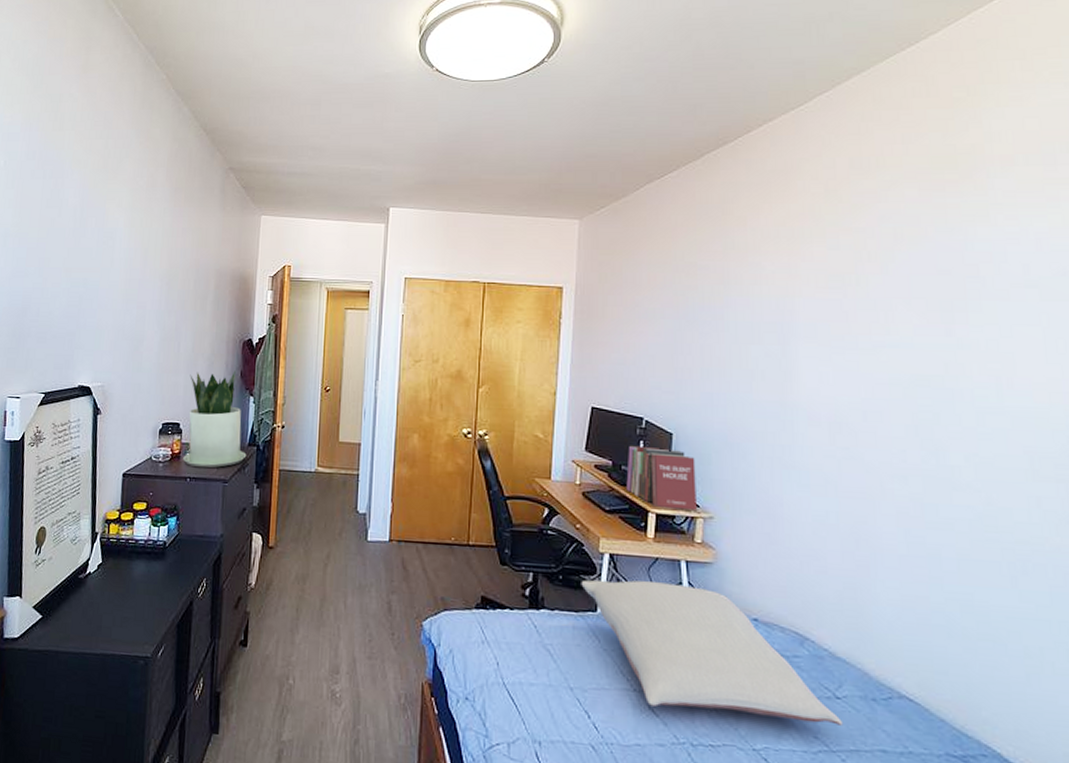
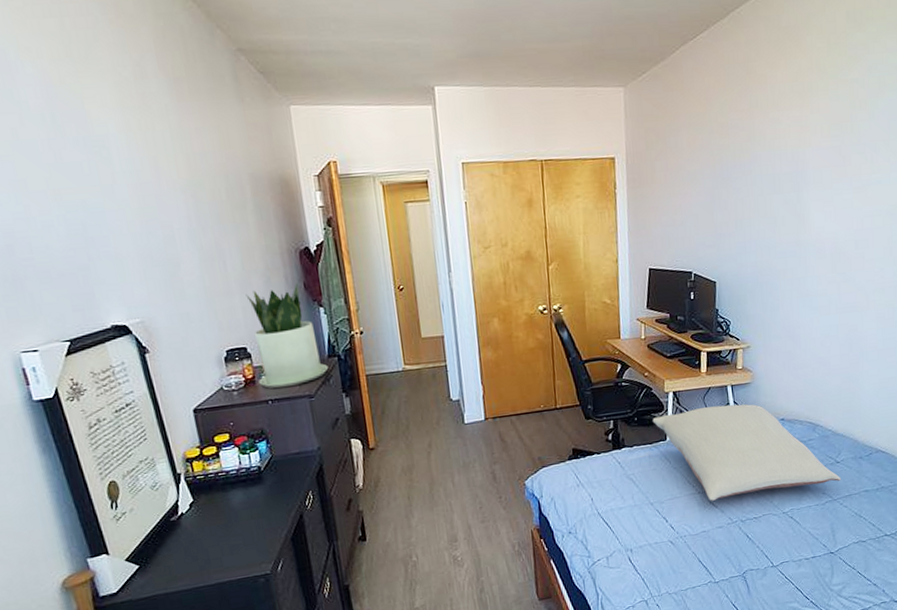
books: present [626,445,697,510] -> none [681,295,737,346]

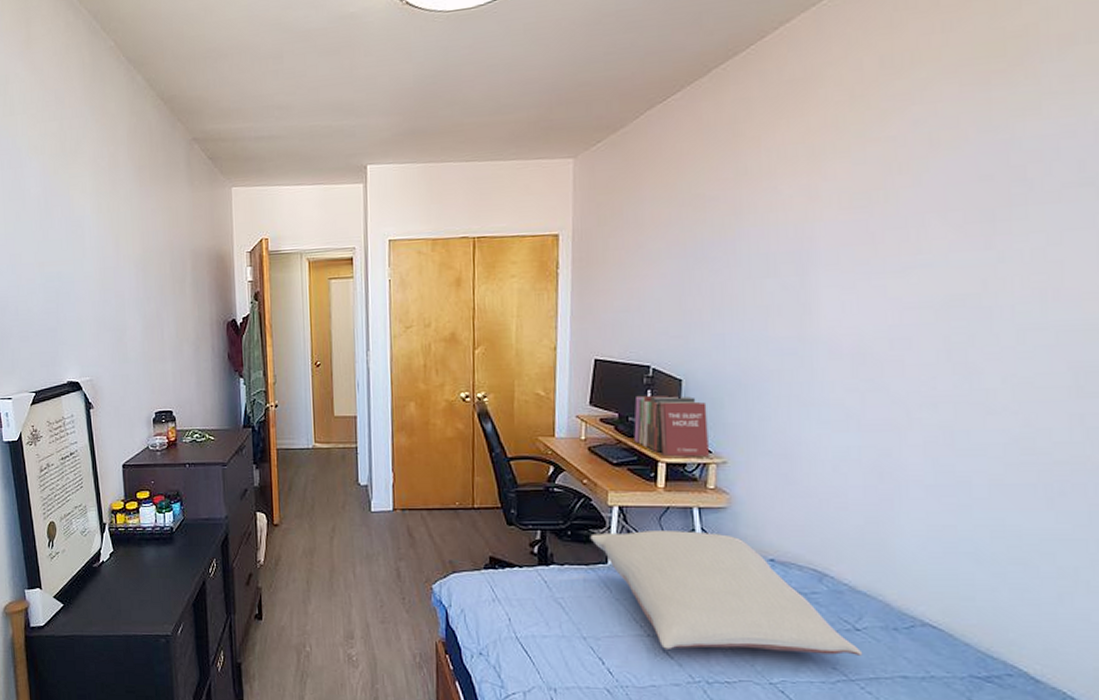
planter: present [245,283,329,389] -> none [177,353,243,453]
books: none [681,295,737,346] -> present [634,395,709,457]

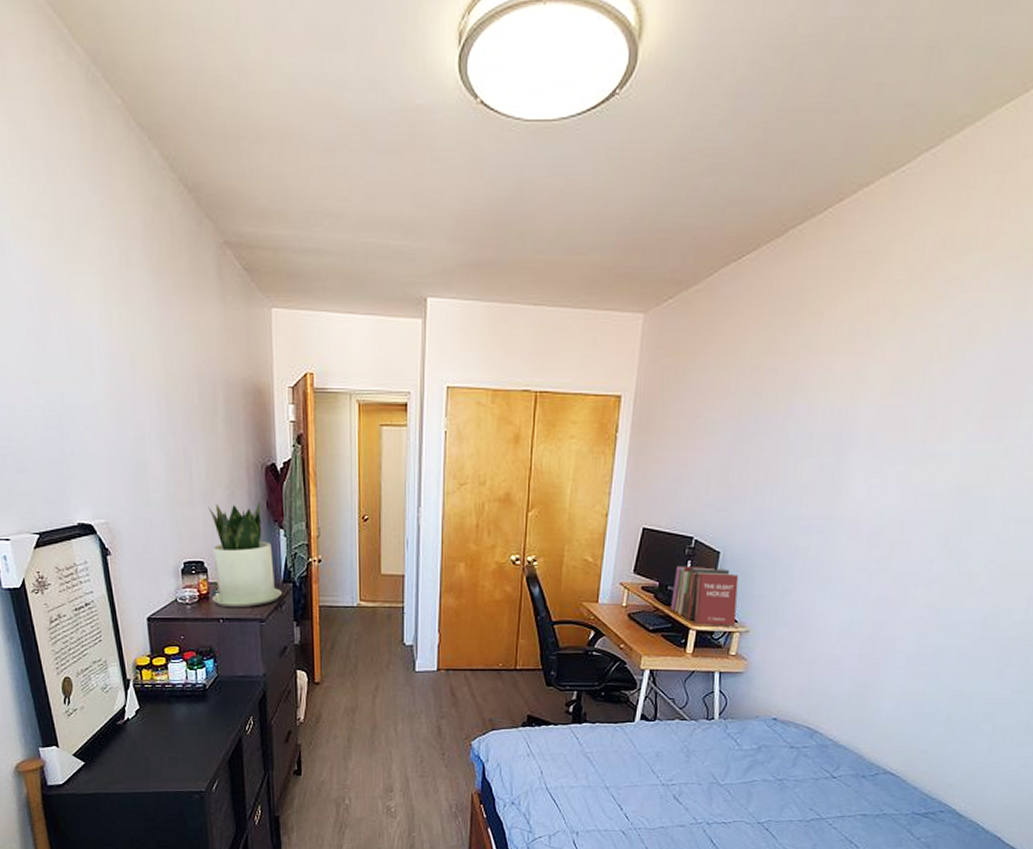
planter: none [177,353,243,453] -> present [208,500,282,608]
pillow: present [590,531,863,656] -> none [621,692,835,798]

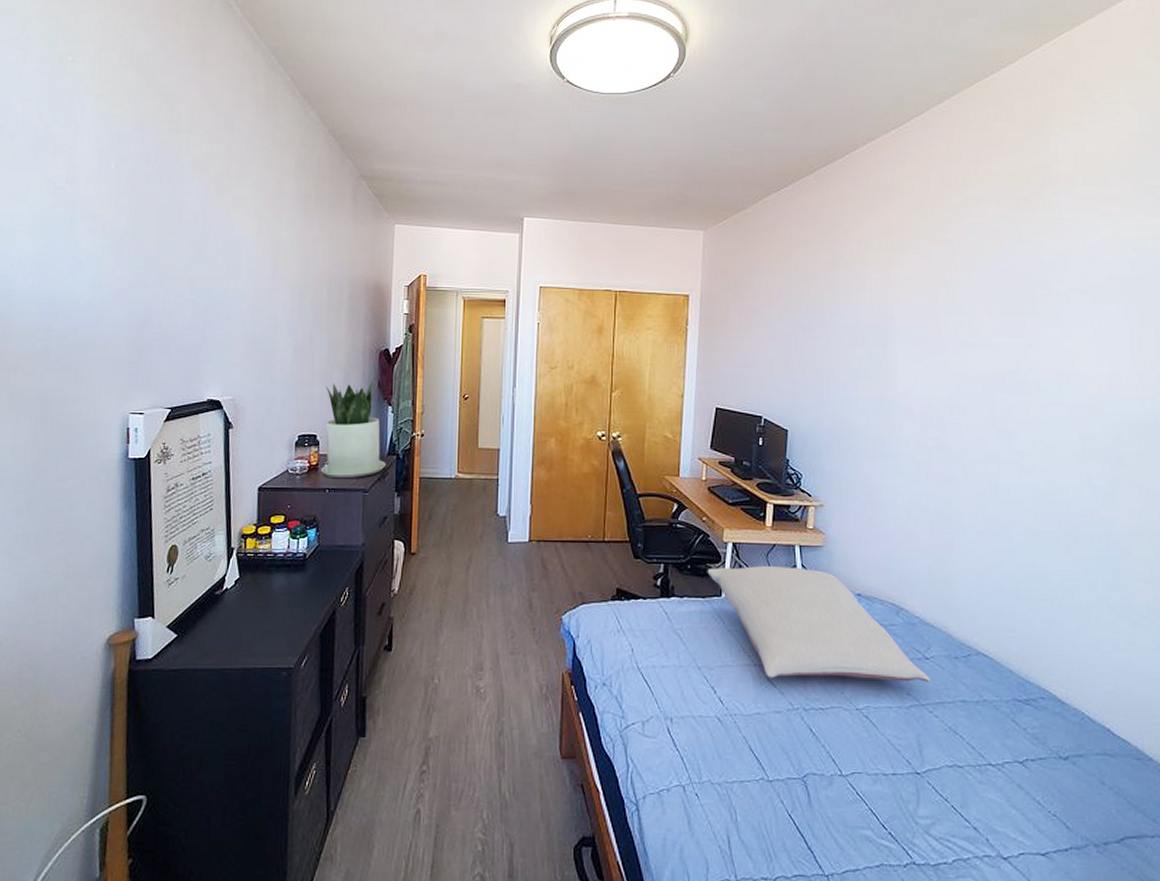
pillow: none [621,692,835,798] -> present [707,566,931,682]
books: present [671,565,739,625] -> none [747,442,809,500]

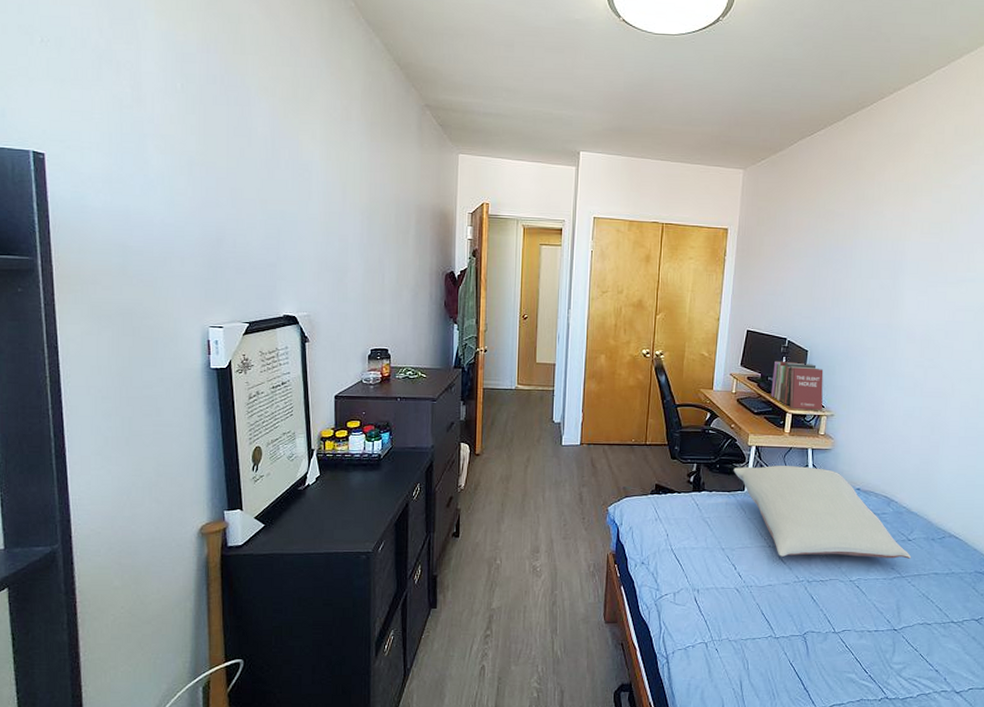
planter: present [321,380,386,479] -> none [393,300,453,389]
books: none [747,442,809,500] -> present [771,360,824,410]

